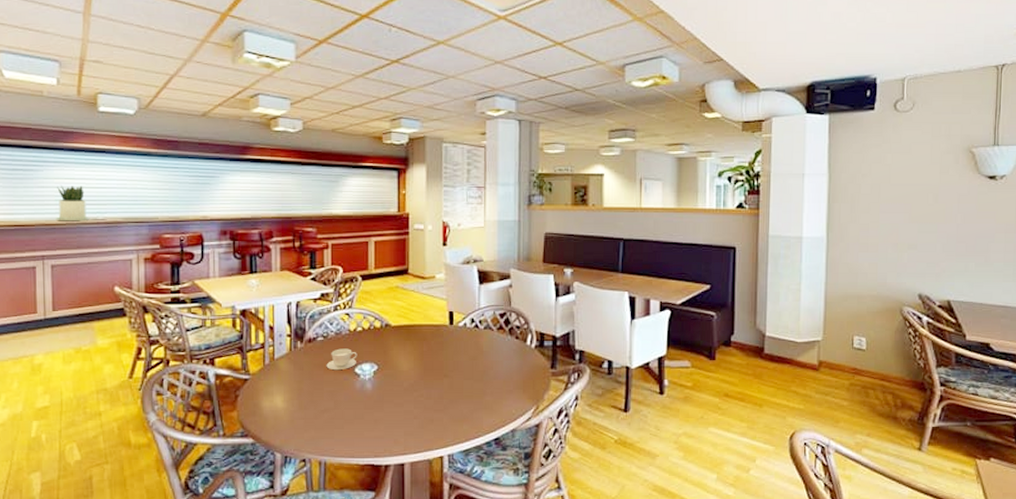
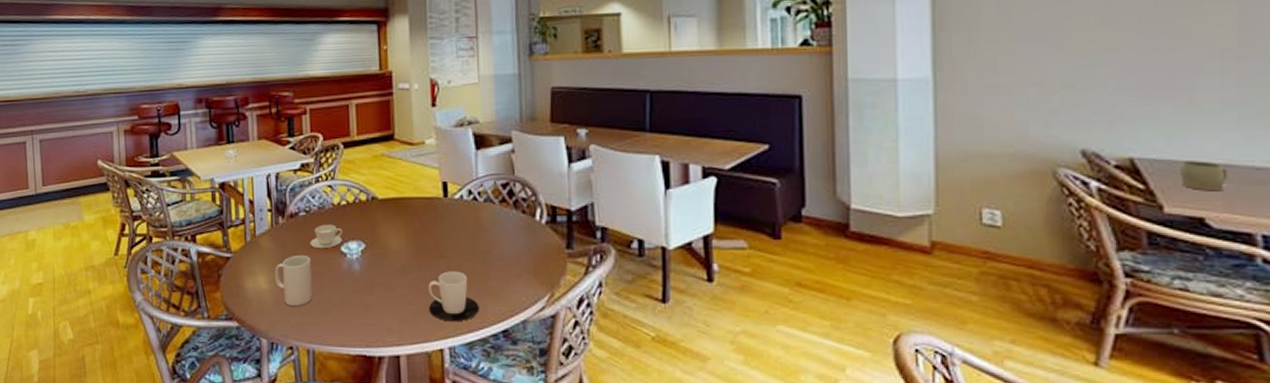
planter: present [55,186,89,222] -> none [41,58,72,95]
cup: none [291,376,327,423] -> present [274,254,313,307]
cup: none [432,389,476,433] -> present [428,271,479,322]
mug: none [977,303,1005,325] -> present [1180,161,1228,192]

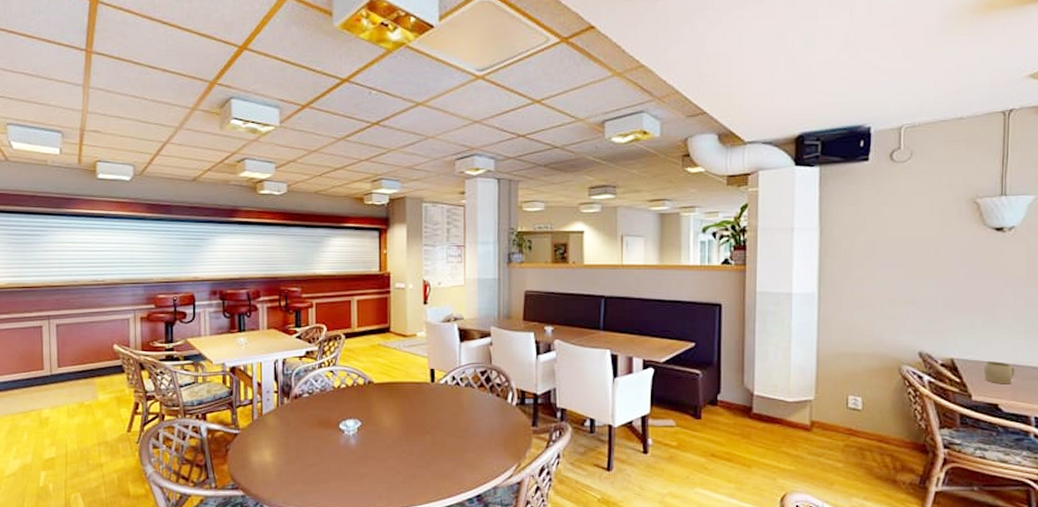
cup: present [274,254,313,307] -> none [279,431,312,477]
teacup: present [310,224,343,248] -> none [312,405,342,425]
cup: present [428,271,479,322] -> none [415,445,458,489]

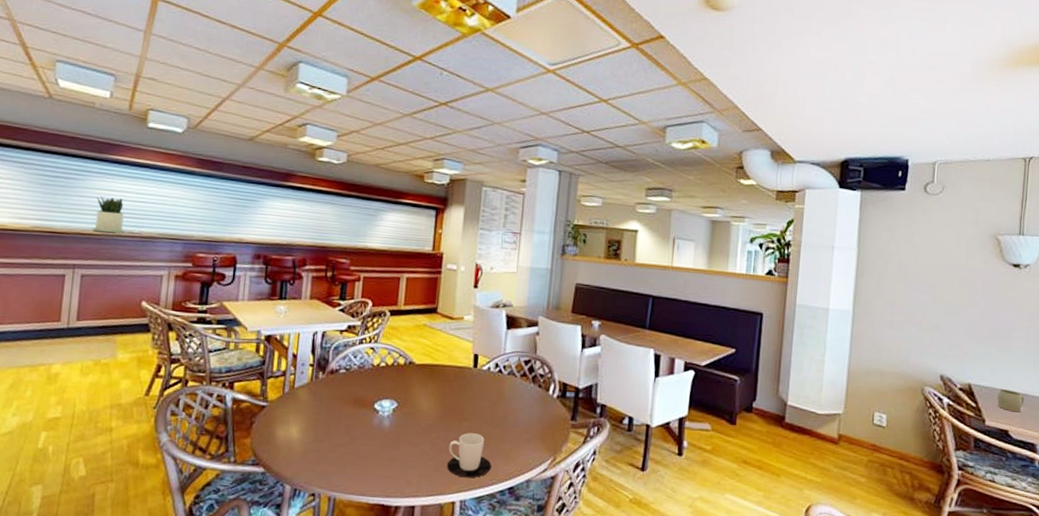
planter: none [59,249,90,283] -> present [91,197,125,234]
cup: none [415,445,458,489] -> present [447,433,492,478]

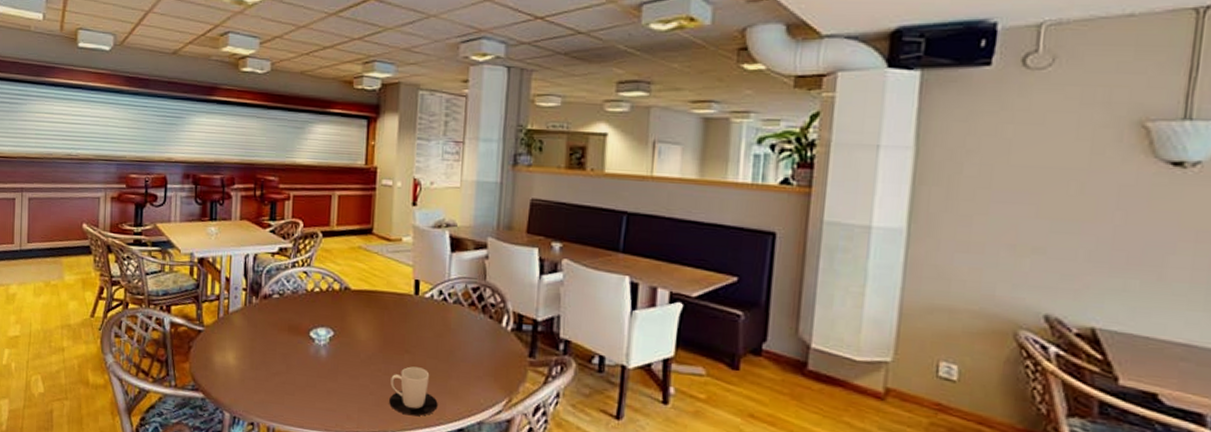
planter: present [91,197,125,234] -> none [35,120,64,157]
mug: present [997,389,1025,412] -> none [1139,336,1187,370]

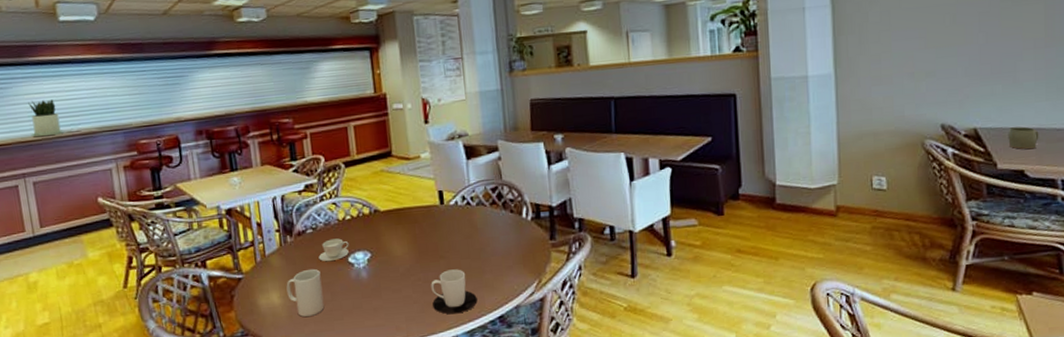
planter: none [35,120,64,157] -> present [28,99,64,138]
cup: none [243,335,280,385] -> present [286,268,325,318]
teacup: none [280,308,313,332] -> present [318,238,349,261]
mug: none [1139,336,1187,370] -> present [1008,126,1039,150]

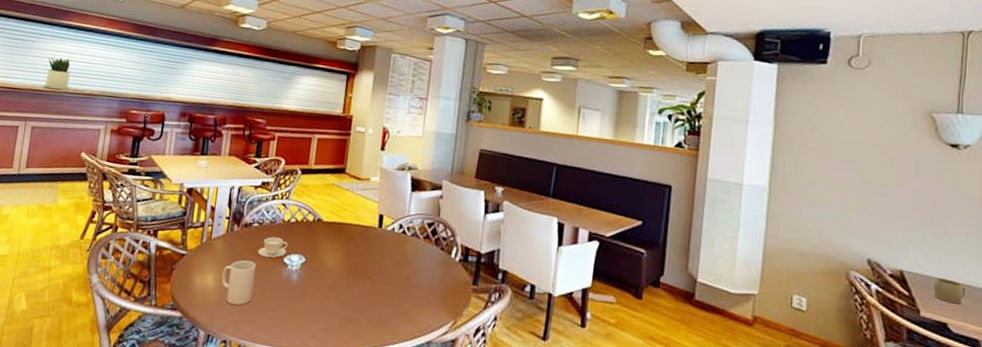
cup: present [431,269,478,315] -> none [350,291,393,336]

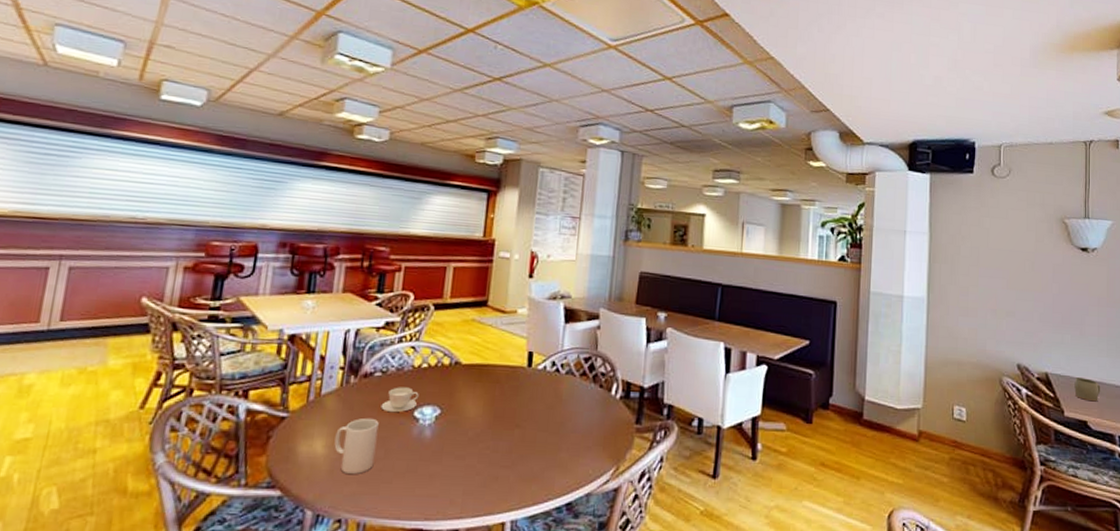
planter: present [42,57,71,91] -> none [85,177,127,219]

